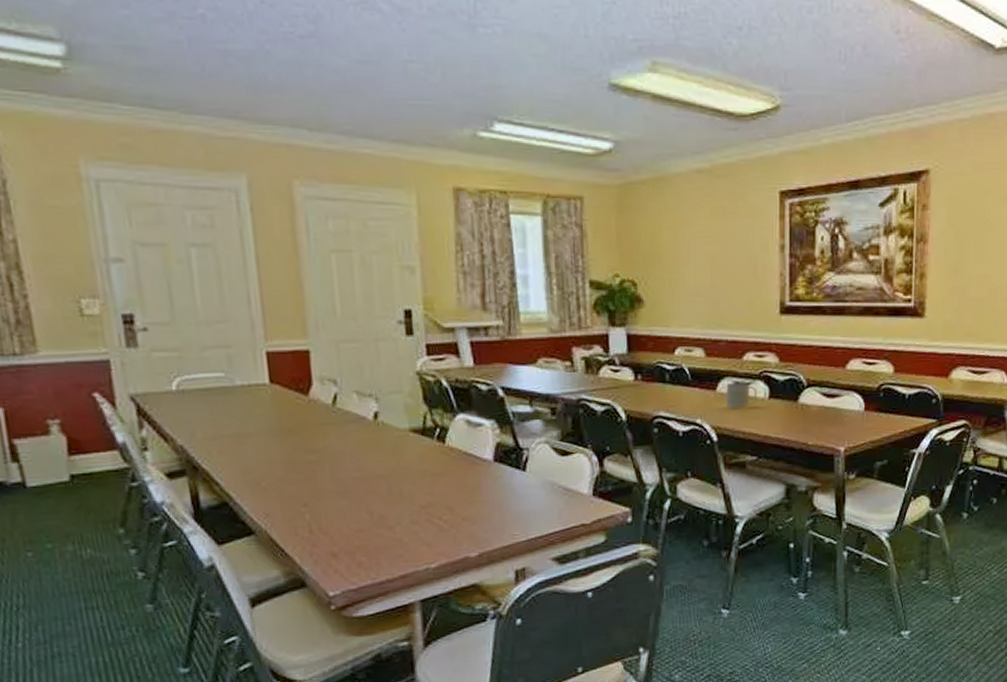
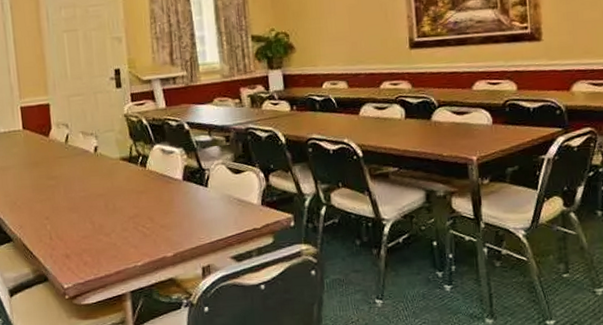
mug: present [726,383,757,410] -> none [367,107,395,130]

